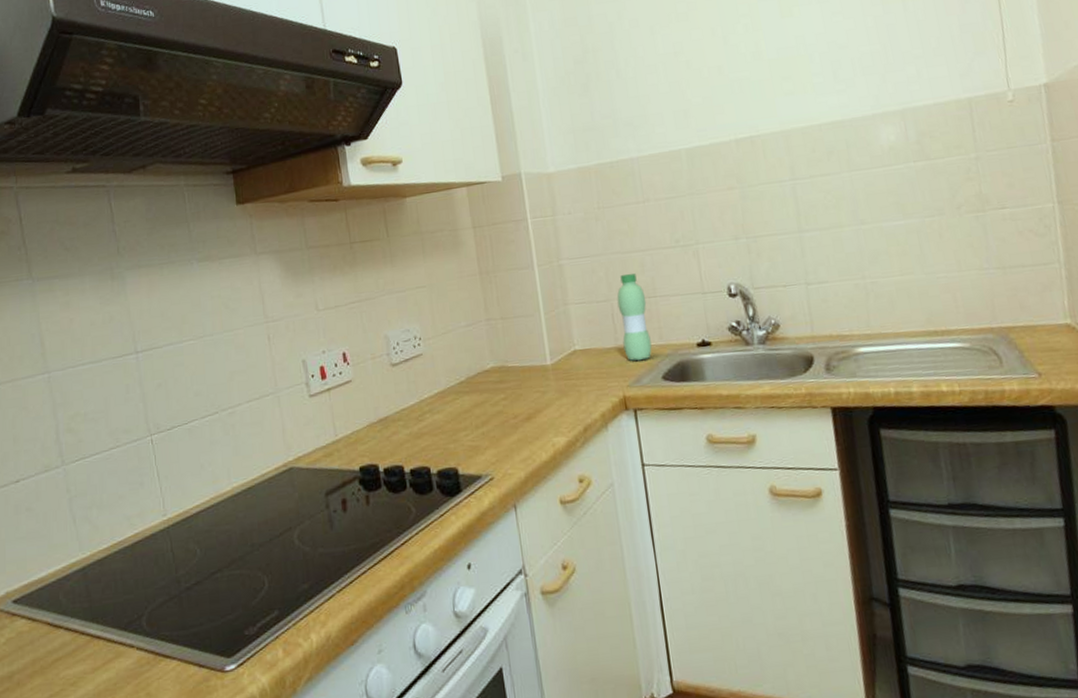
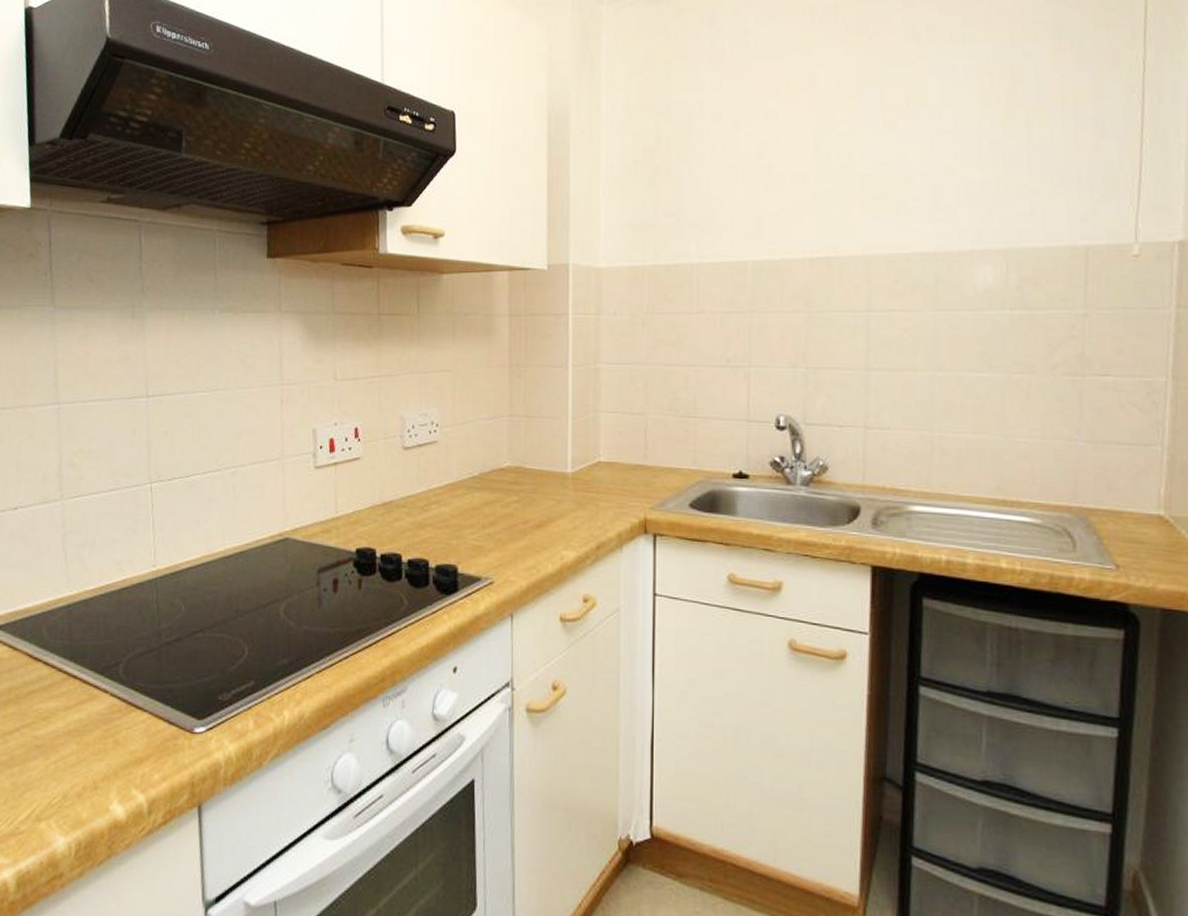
water bottle: present [617,273,652,361] -> none [652,388,685,484]

